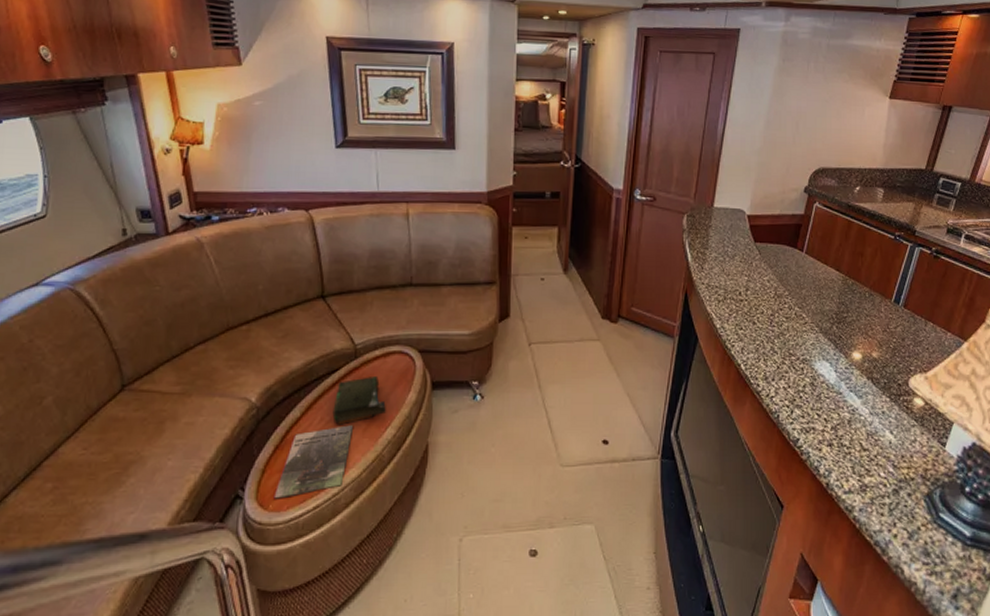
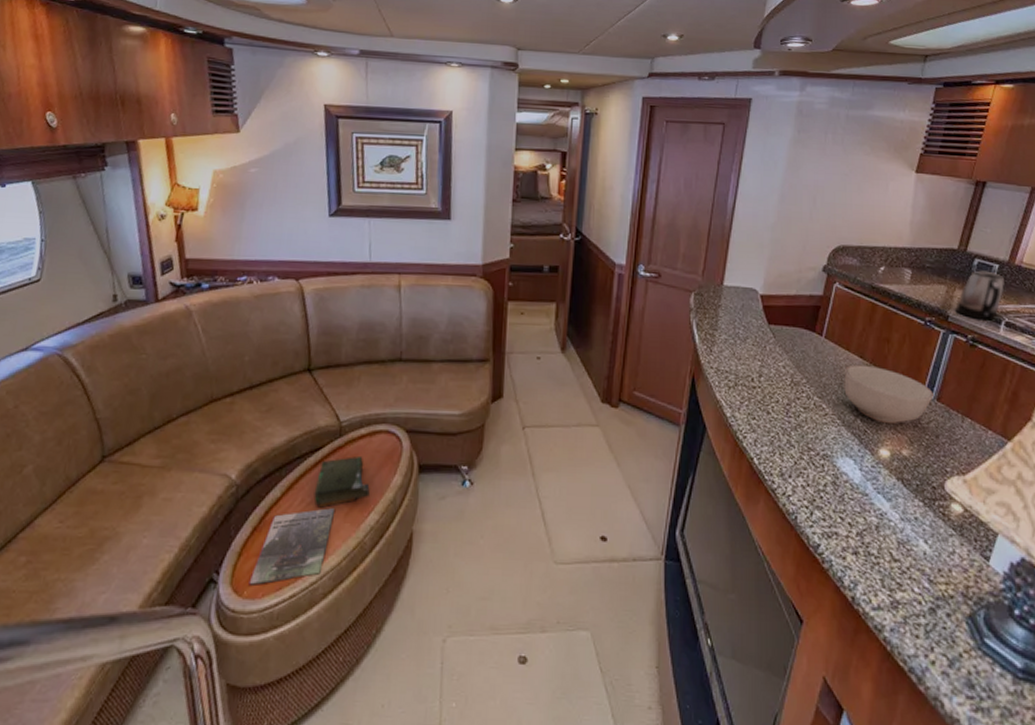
bowl: none [822,277,901,330] -> present [844,364,934,425]
kettle: none [922,188,965,234] -> present [955,270,1004,321]

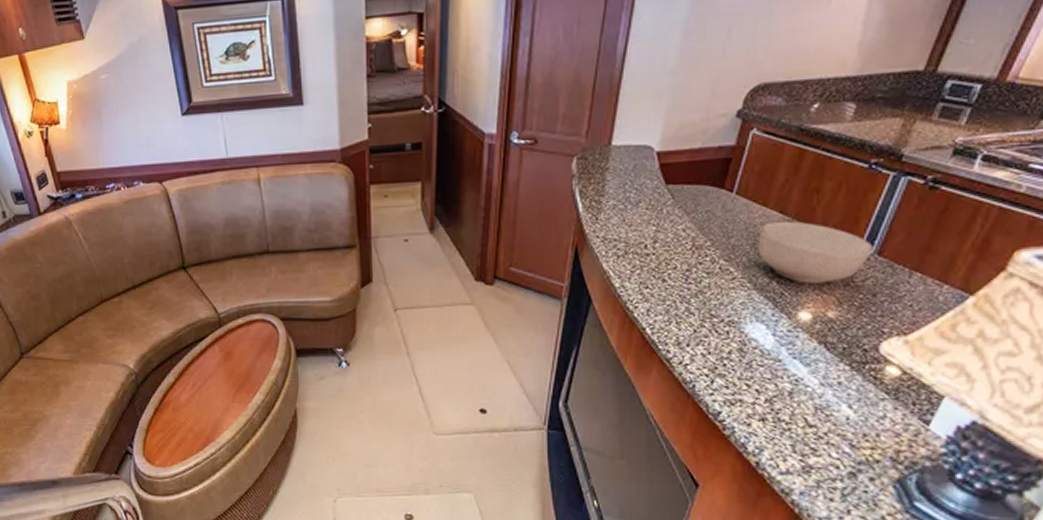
magazine: present [248,508,334,585] -> none [158,390,223,456]
box: present [314,455,371,508] -> none [203,343,254,390]
kettle: present [955,270,1004,321] -> none [913,94,987,156]

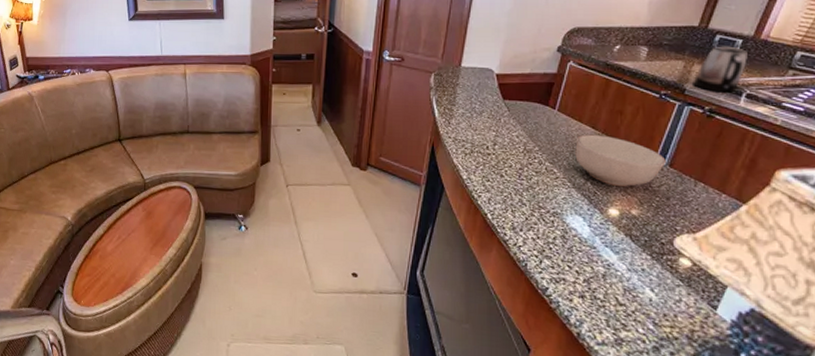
kettle: none [913,94,987,156] -> present [693,46,747,93]

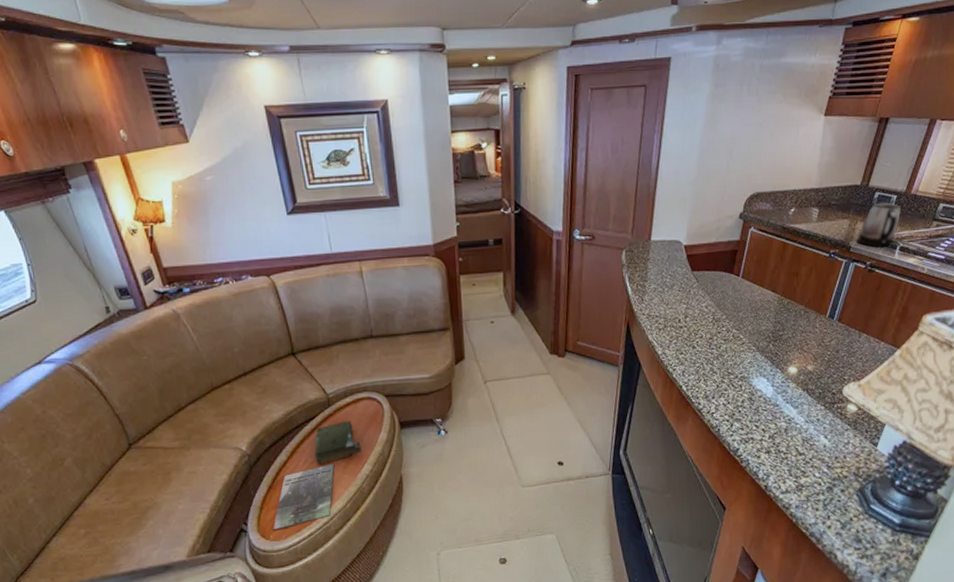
magazine: none [84,243,143,297] -> present [273,464,334,530]
box: none [127,205,169,243] -> present [314,420,363,465]
bowl: present [575,134,666,187] -> none [758,297,835,346]

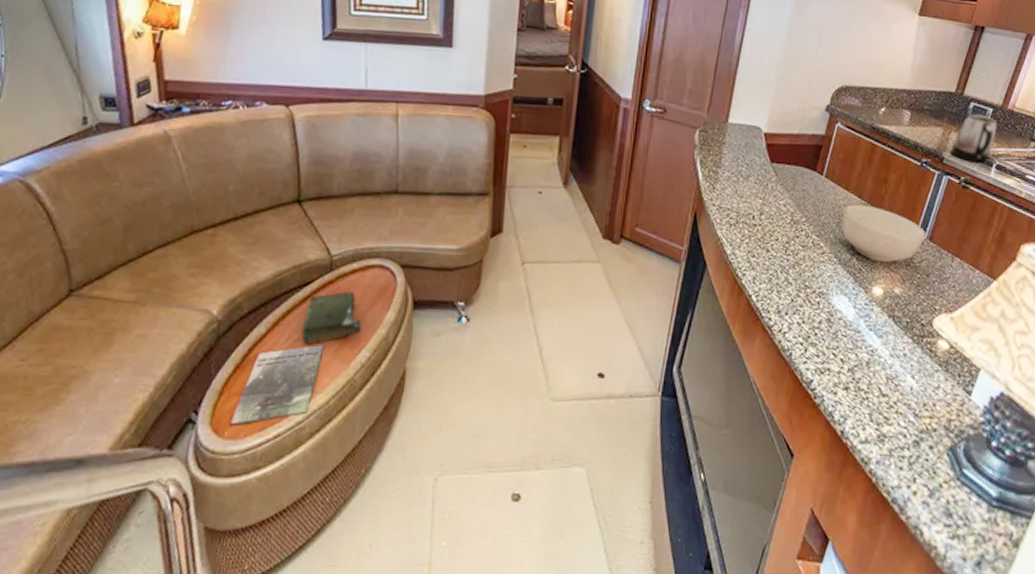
bowl: none [758,297,835,346] -> present [842,204,926,263]

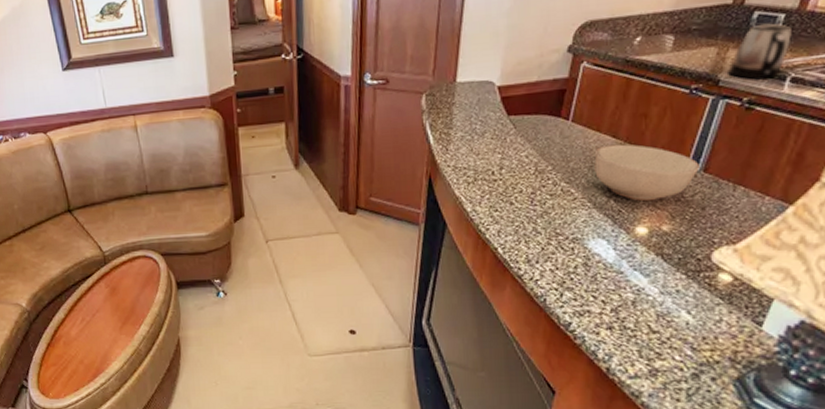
magazine: present [230,345,323,425] -> none [52,324,111,388]
box: present [301,291,362,345] -> none [91,279,139,324]

